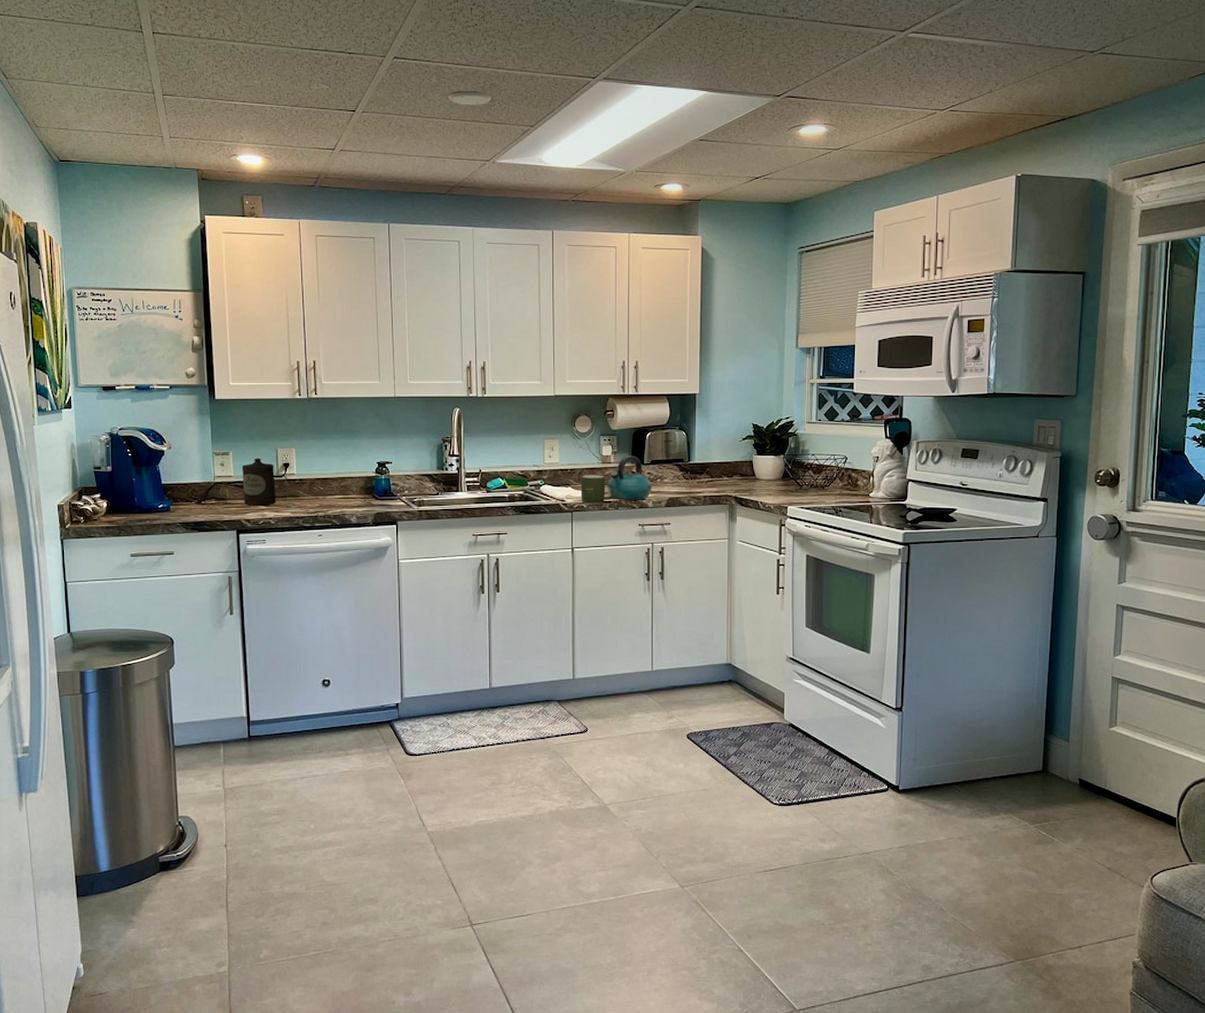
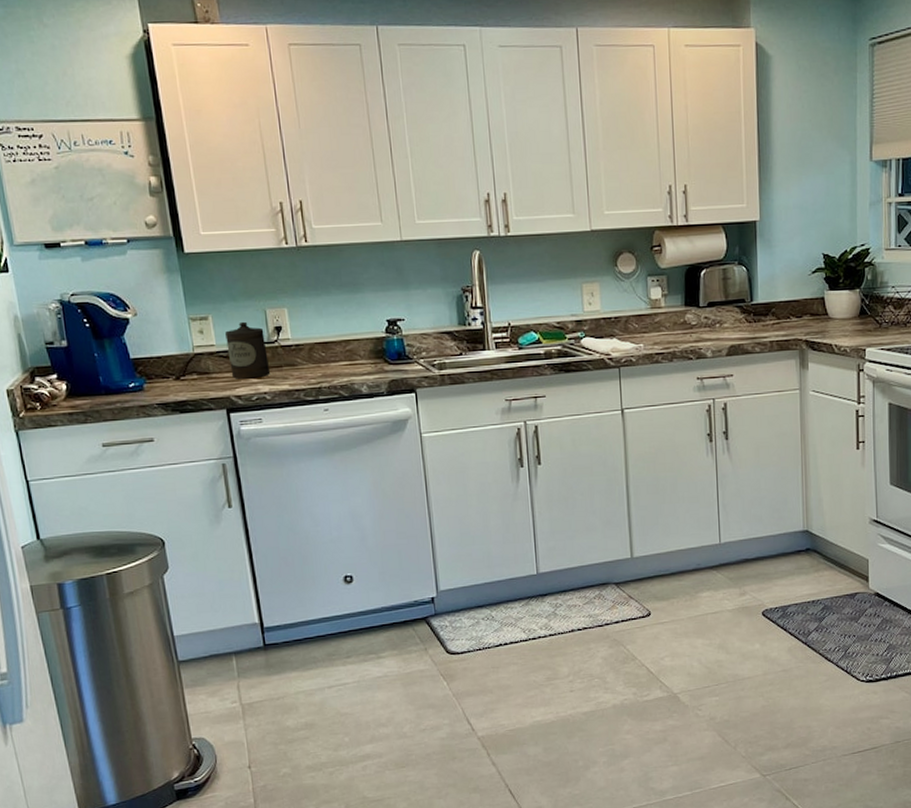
mug: present [581,475,614,505] -> none [627,322,667,358]
kettle: present [607,455,652,501] -> none [658,297,710,352]

